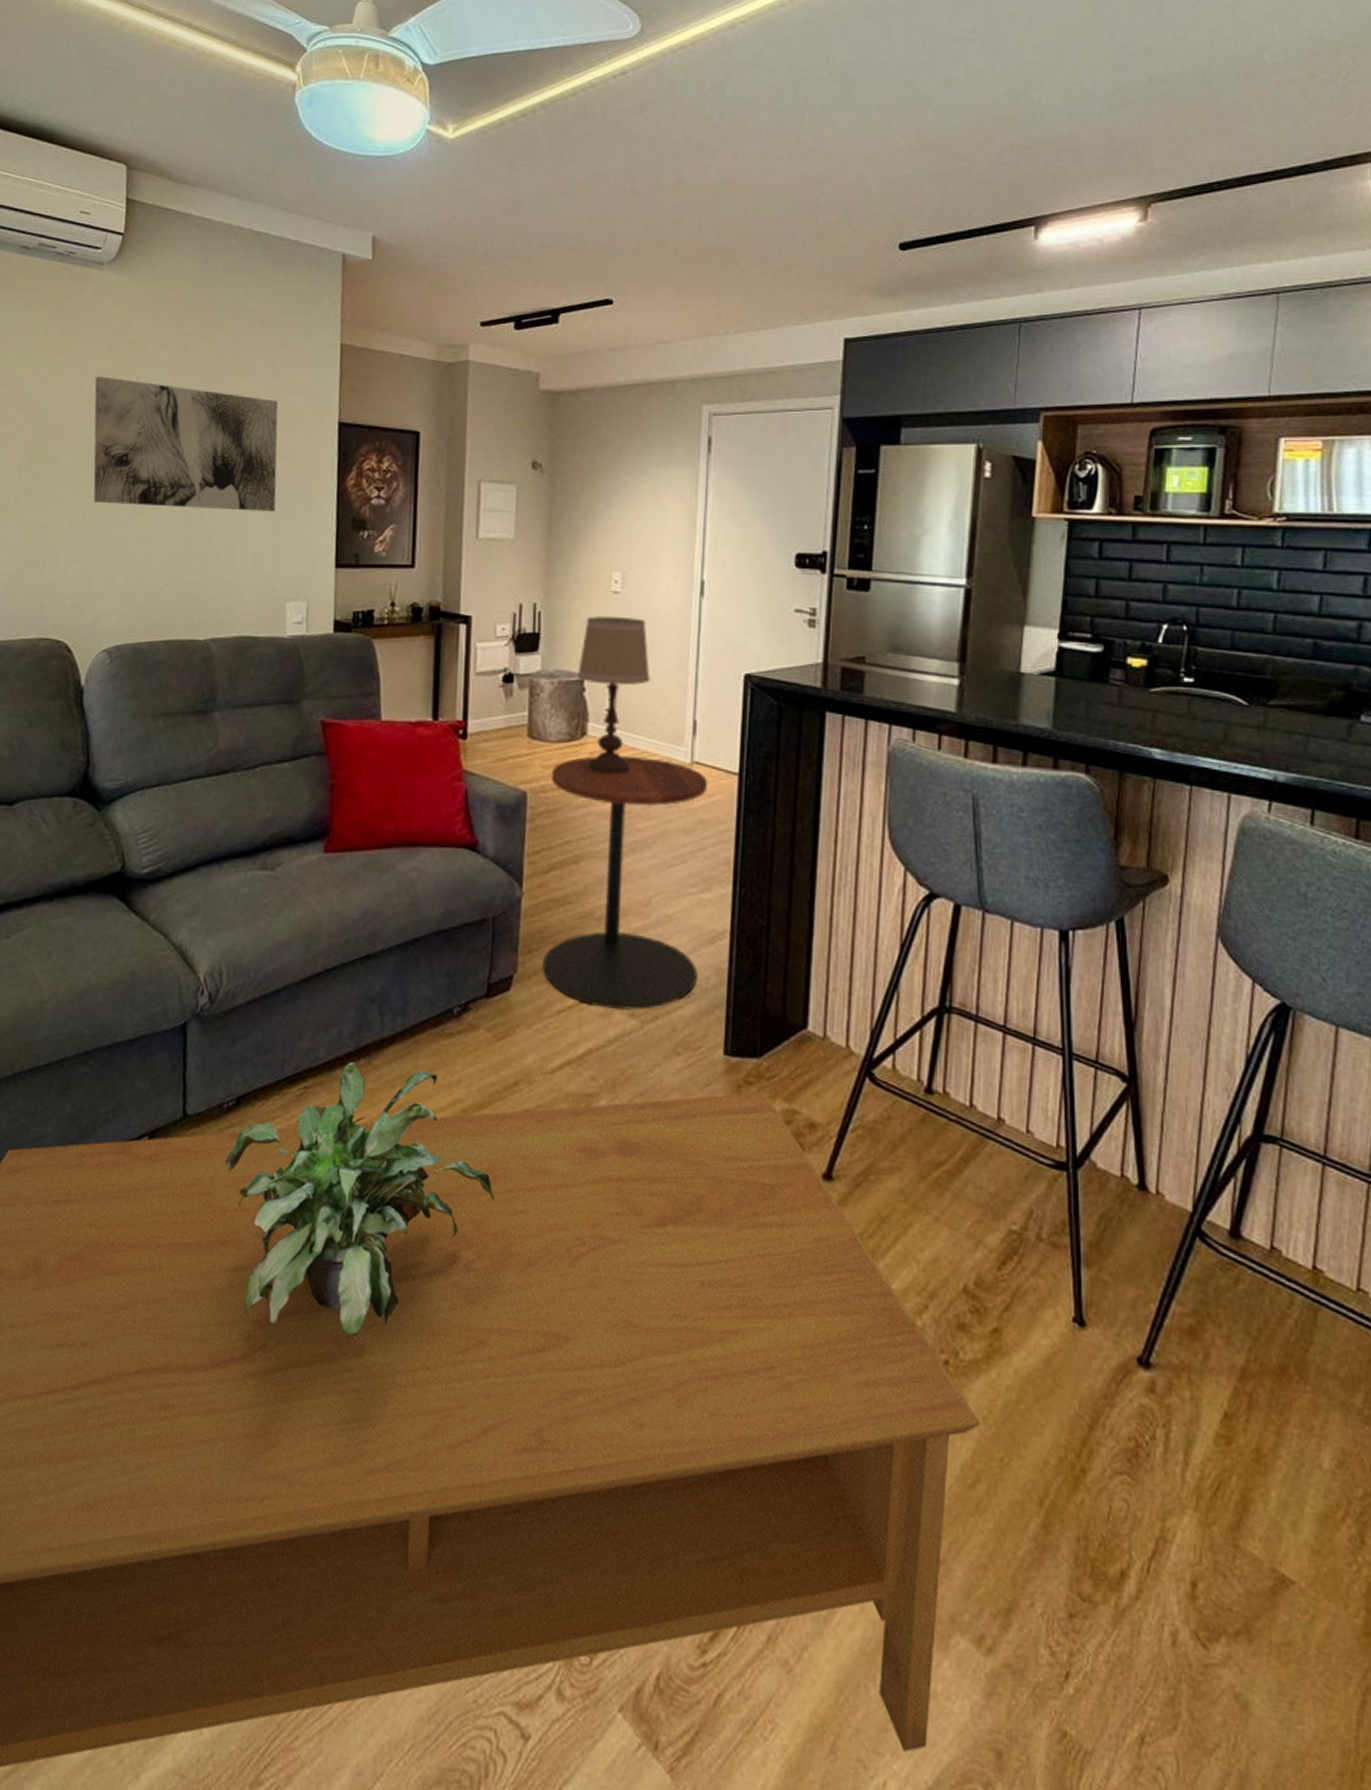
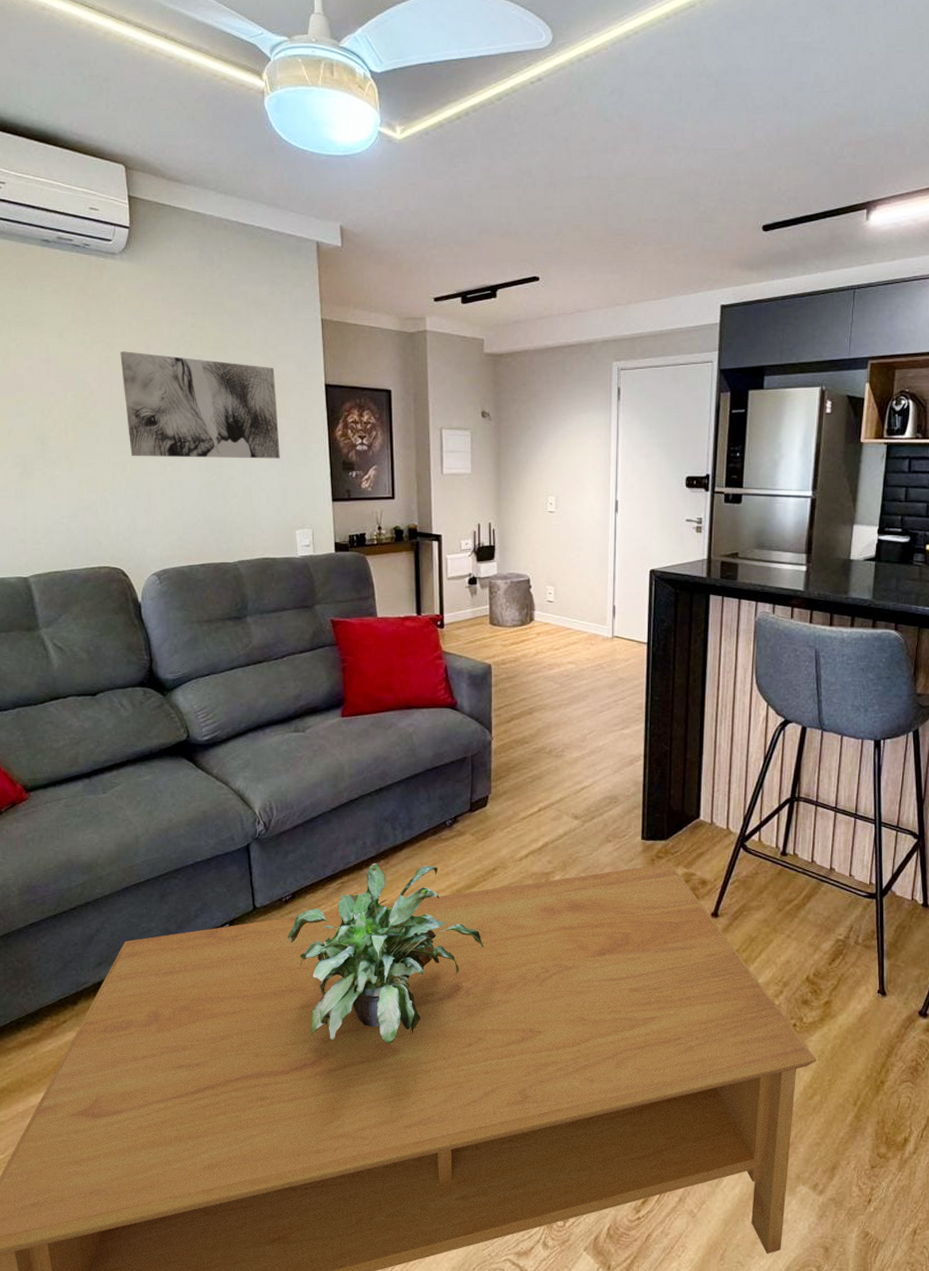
side table: present [542,756,709,1011] -> none [508,635,625,815]
table lamp: present [576,615,650,774] -> none [524,530,580,648]

